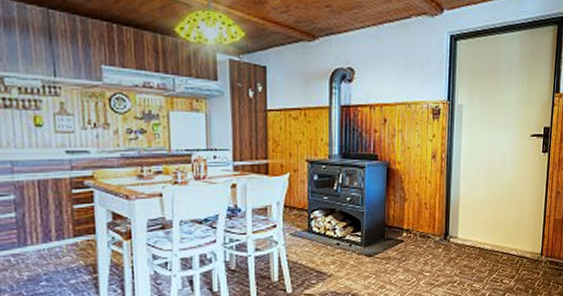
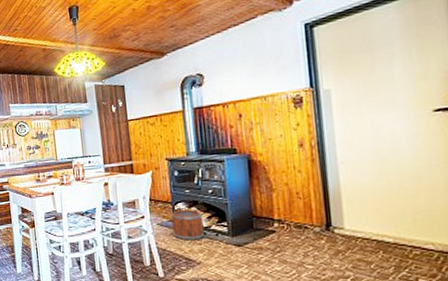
bucket: none [306,217,338,252] -> present [171,209,205,241]

